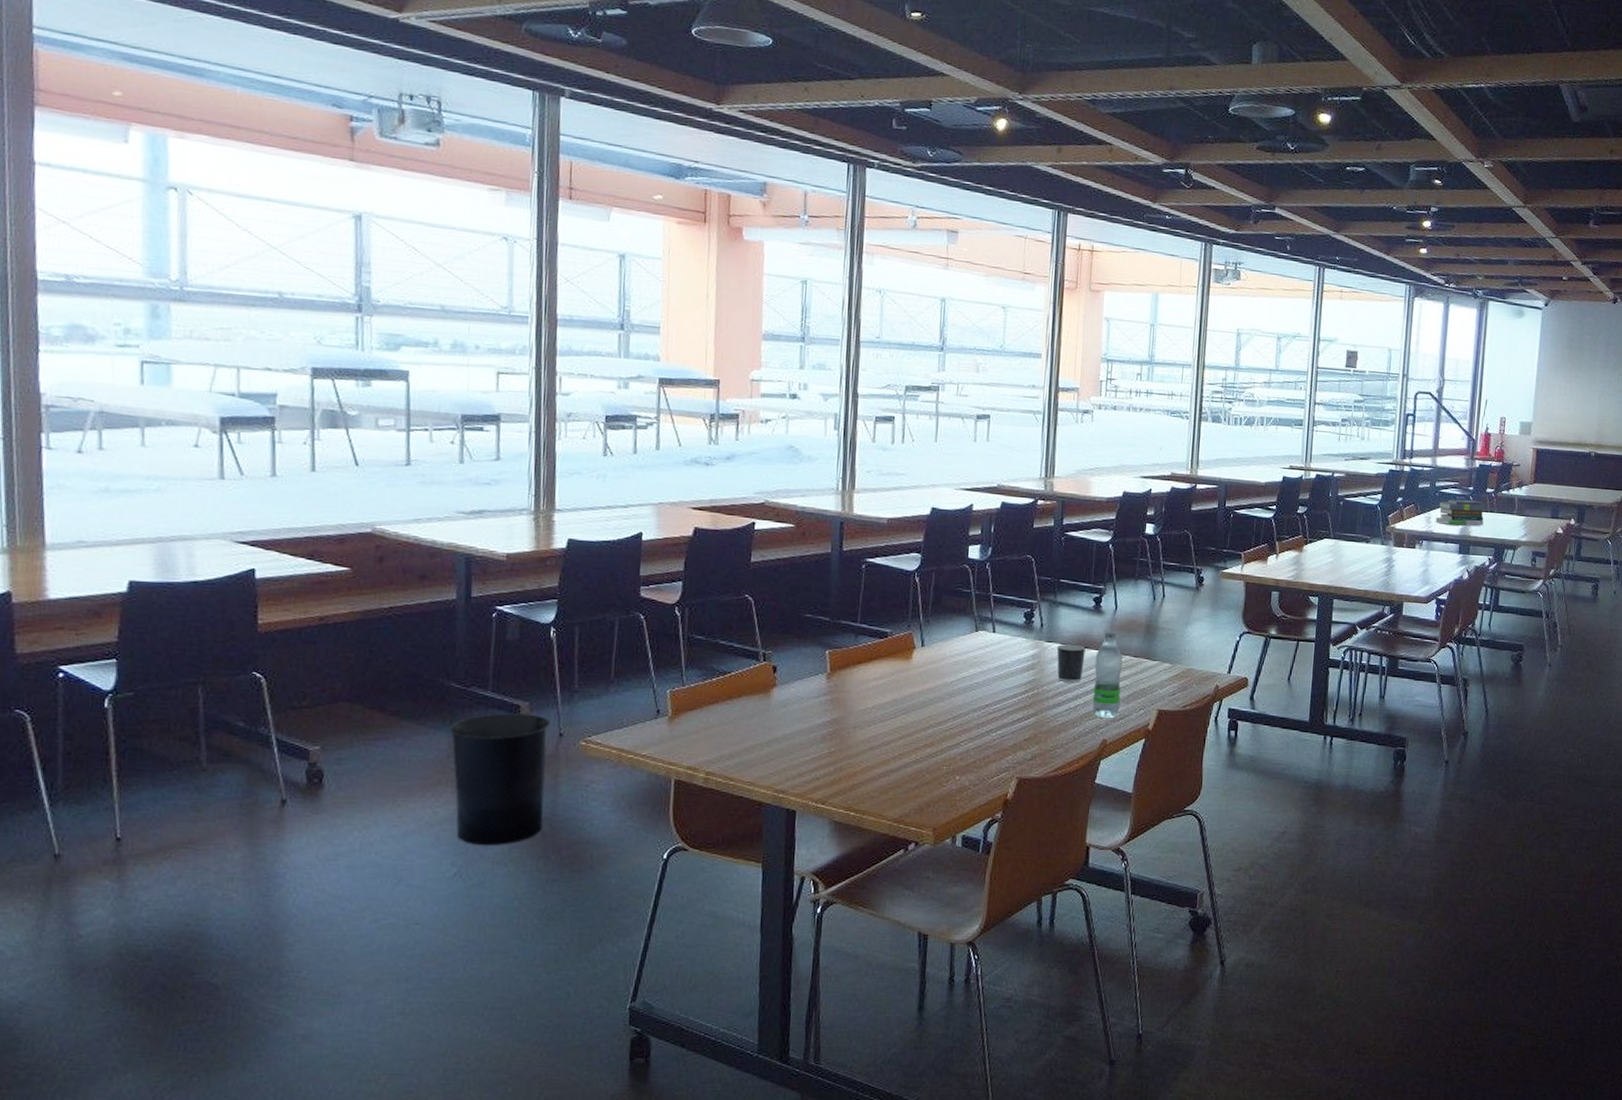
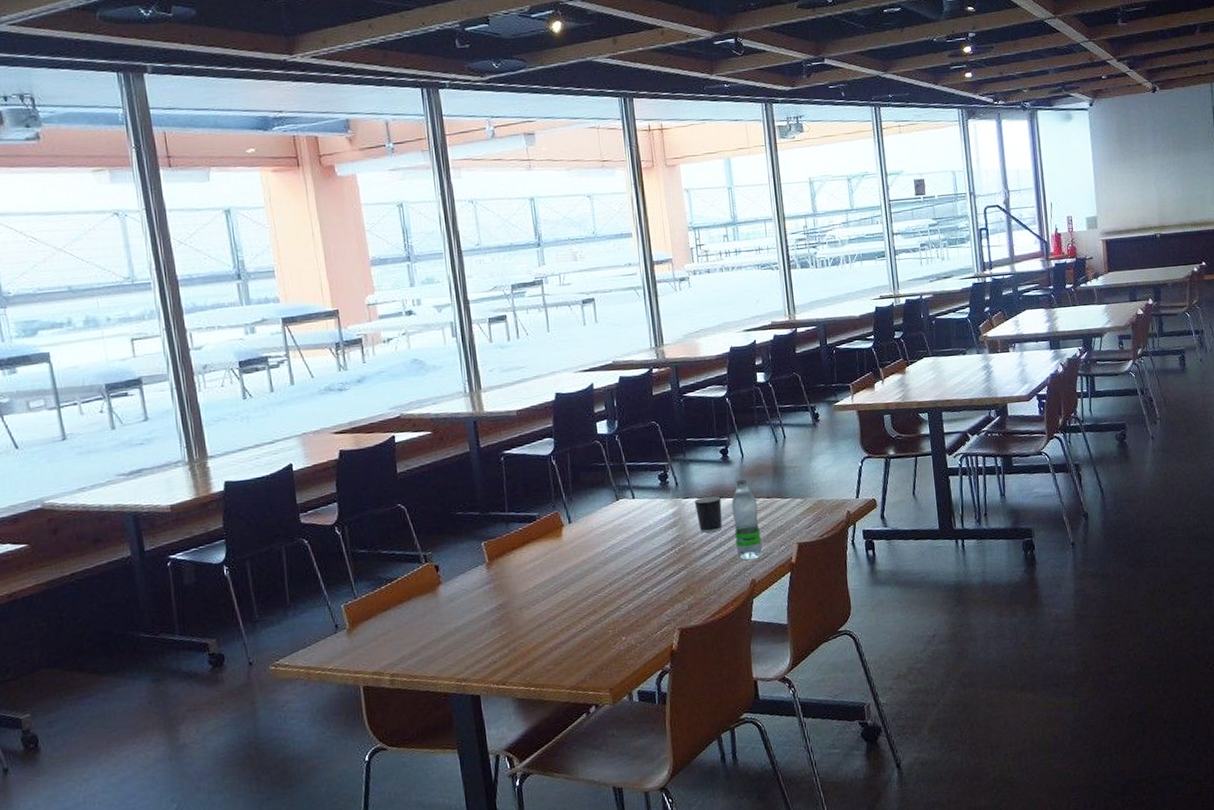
waste bin: present [449,713,551,845] -> none [146,649,249,779]
books: present [1435,500,1484,526] -> none [1023,297,1068,326]

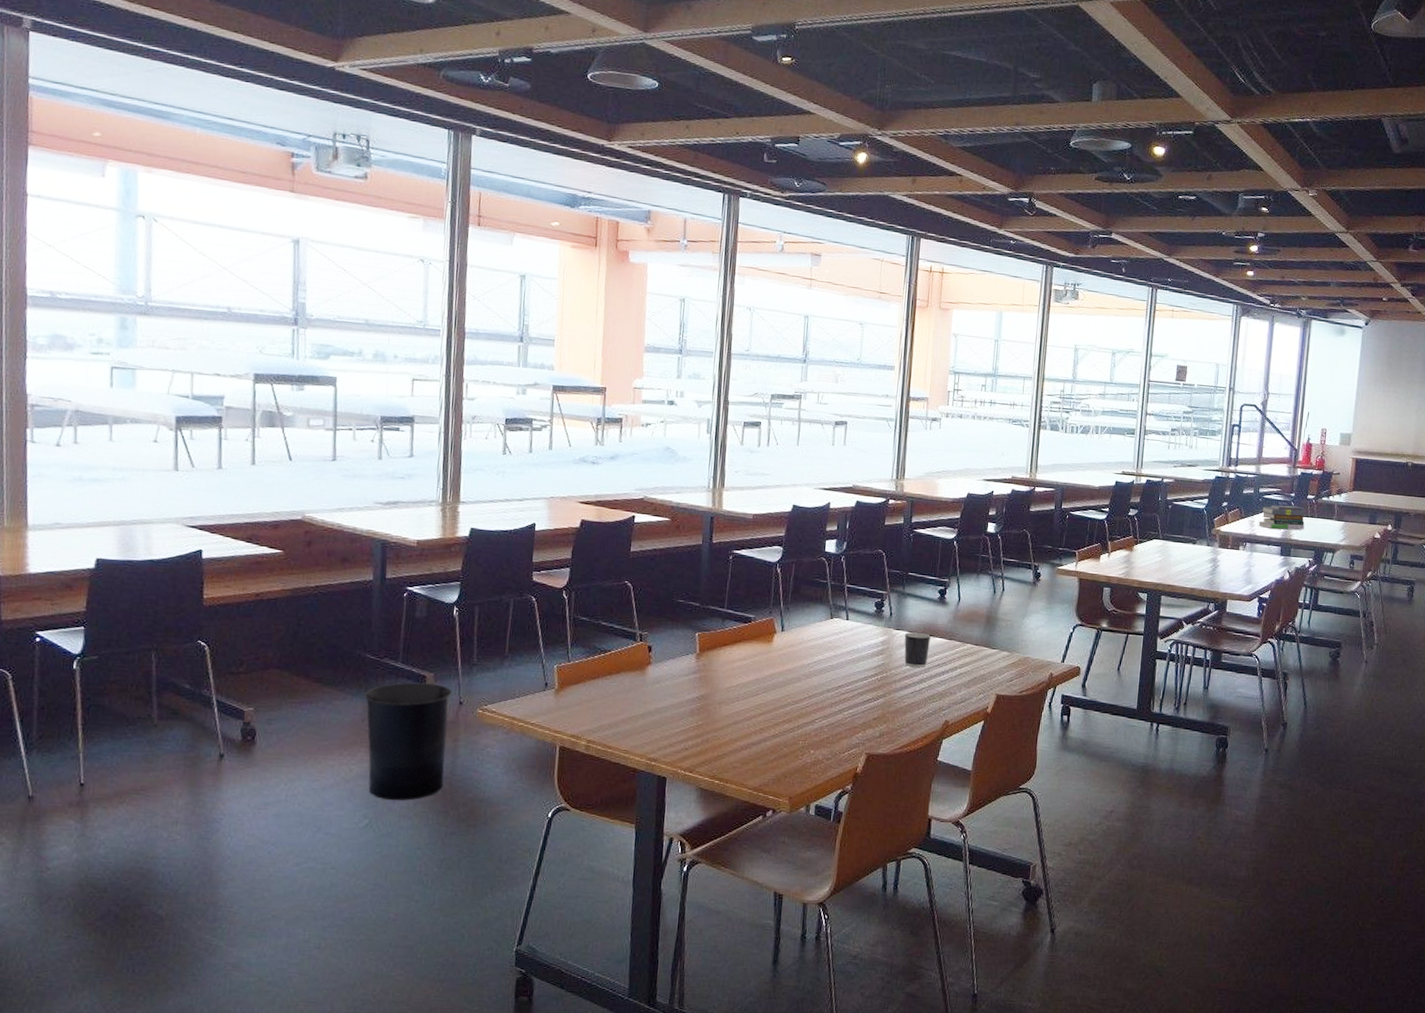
waste bin: none [146,649,249,779] -> present [364,682,453,800]
bottle: present [731,479,762,560] -> none [936,622,964,702]
books: none [1023,297,1068,326] -> present [1258,505,1305,530]

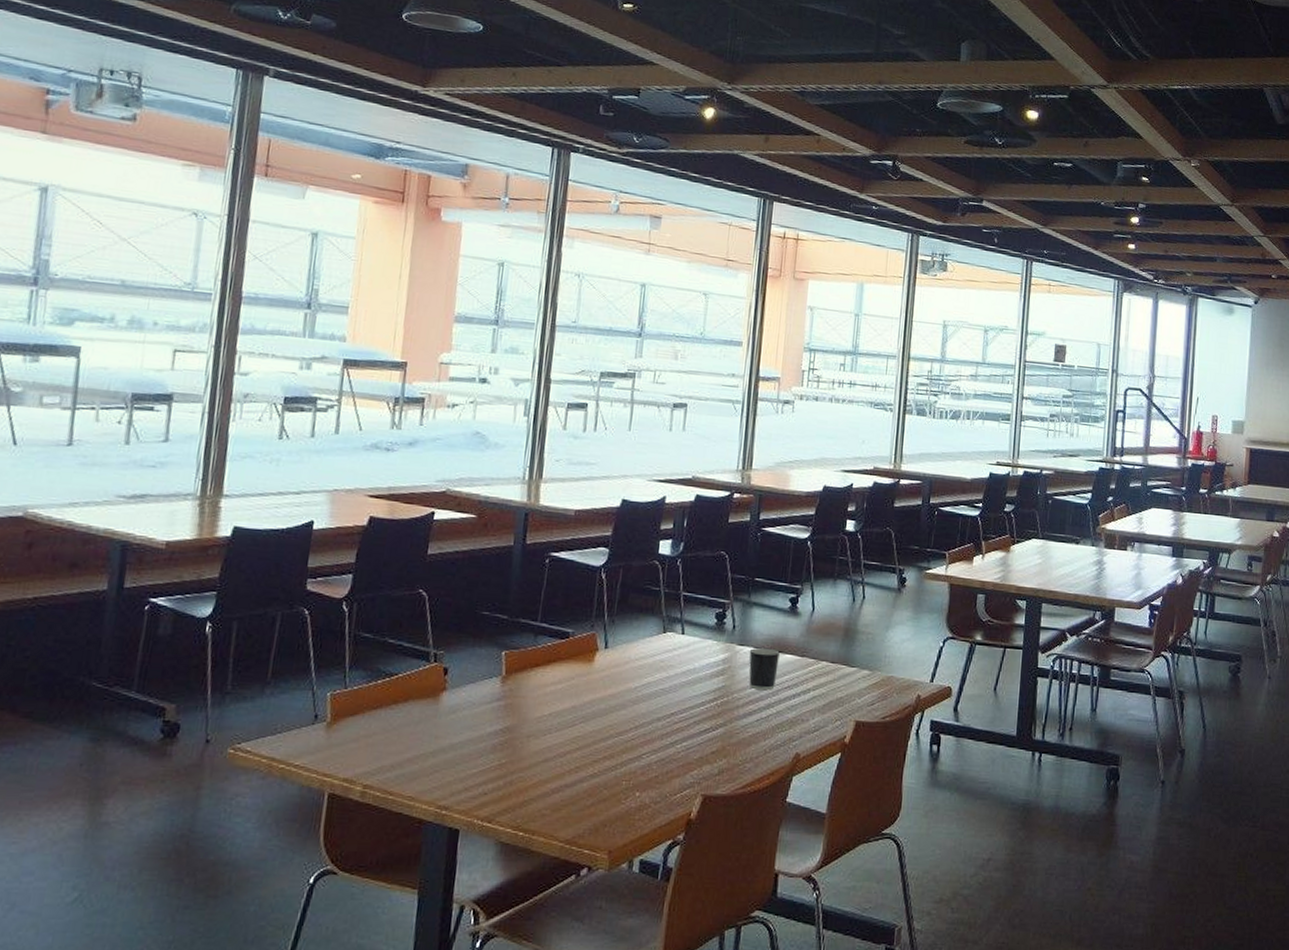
waste bin: present [364,682,453,800] -> none [81,716,198,866]
books: present [1258,505,1305,530] -> none [1147,500,1197,528]

